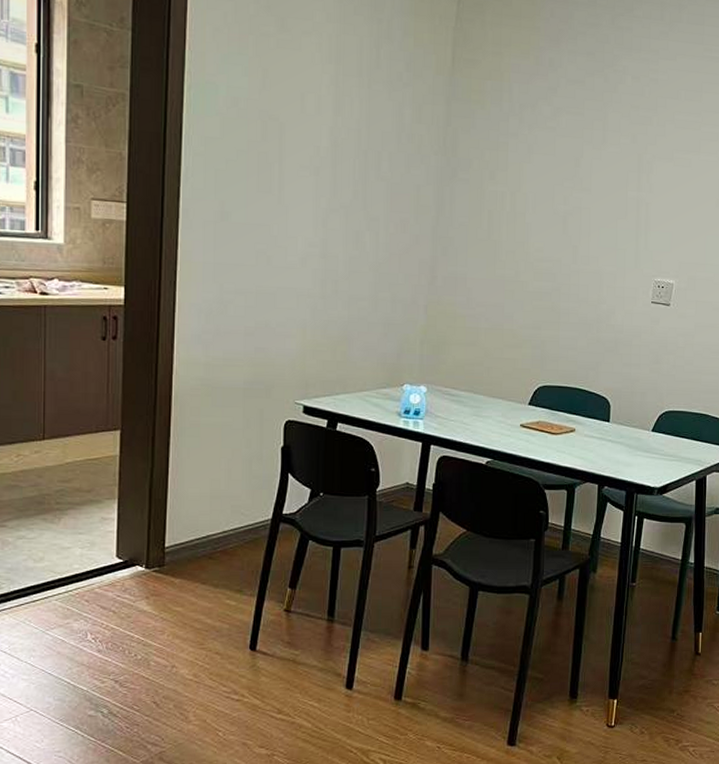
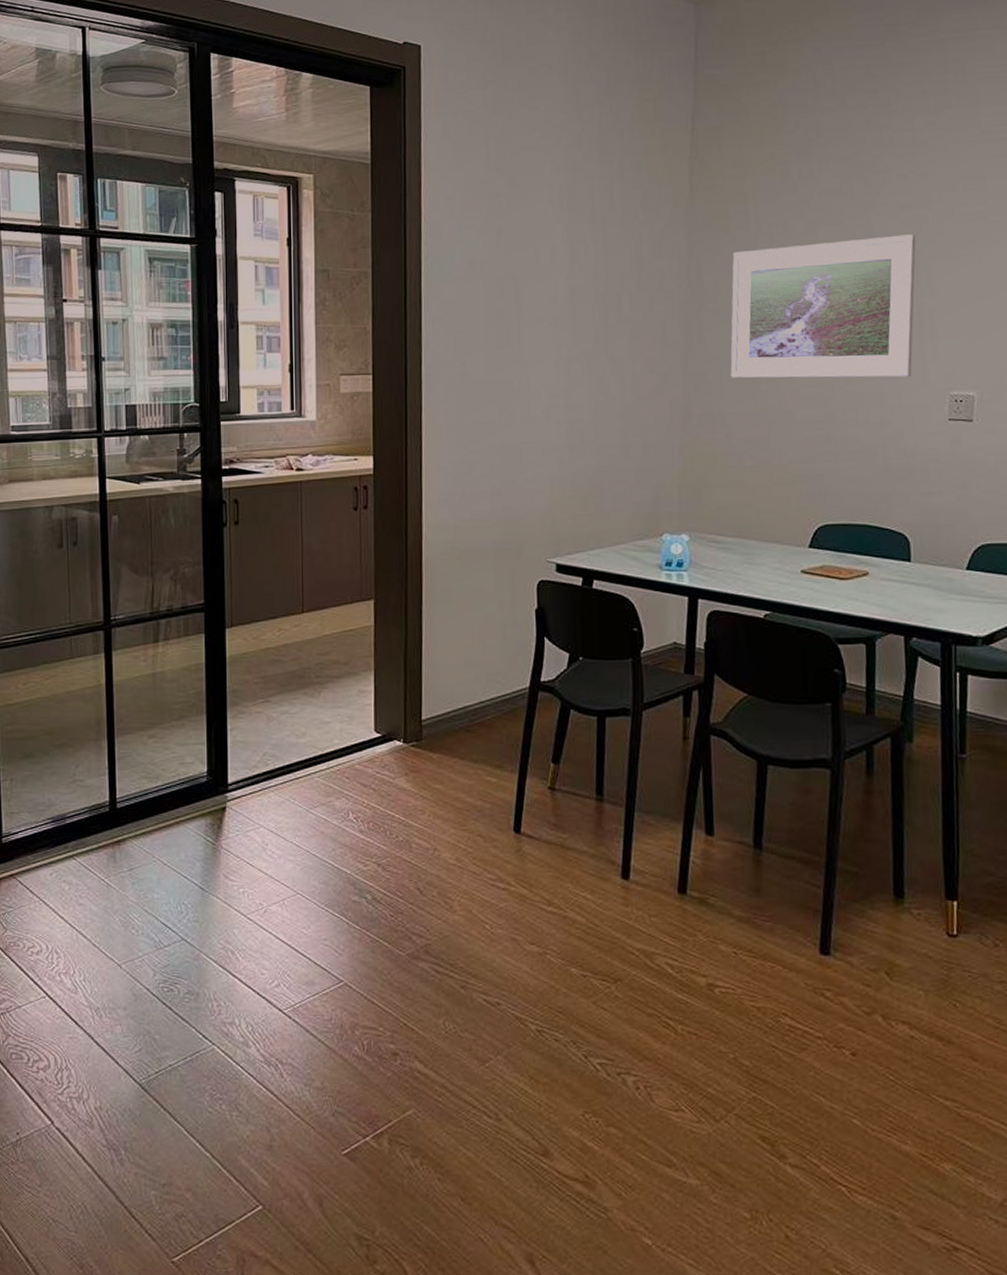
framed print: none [475,127,642,262] -> present [730,234,916,378]

